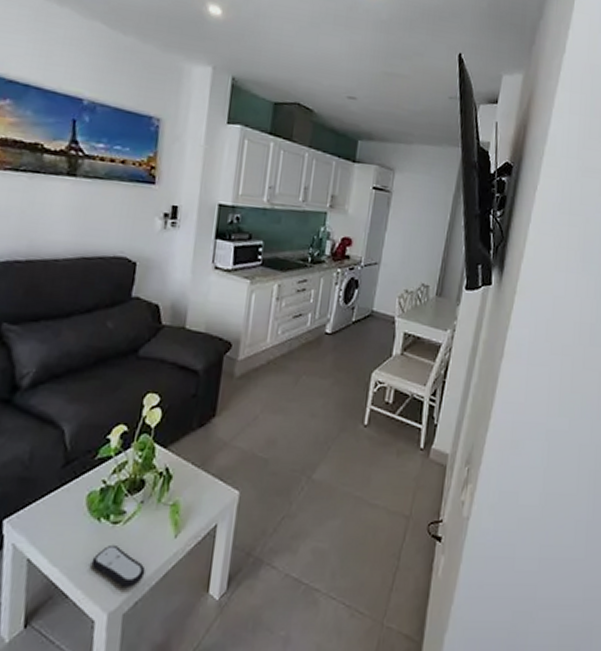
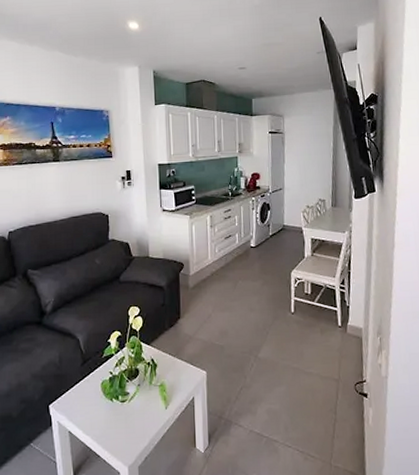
remote control: present [91,544,146,587] -> none [111,417,149,447]

